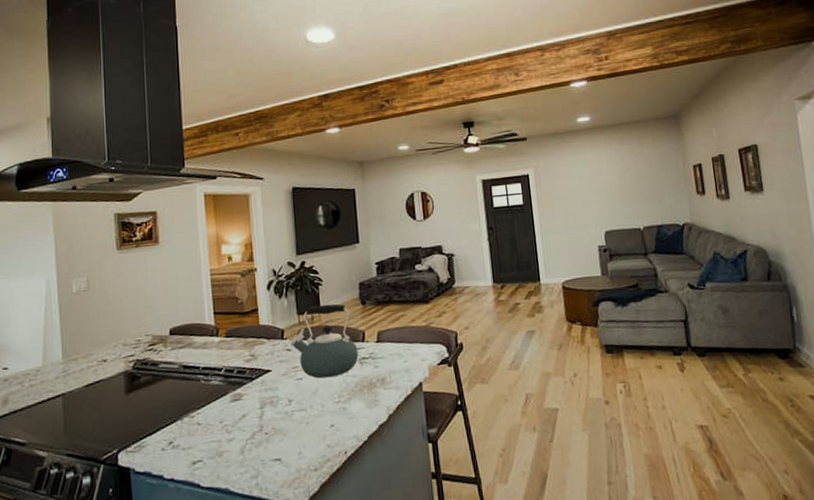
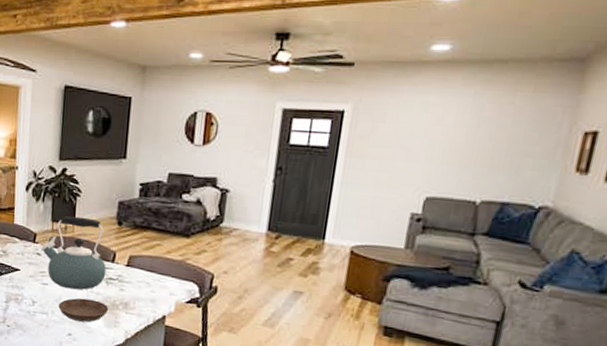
saucer: none [316,383,367,410] -> present [58,298,109,322]

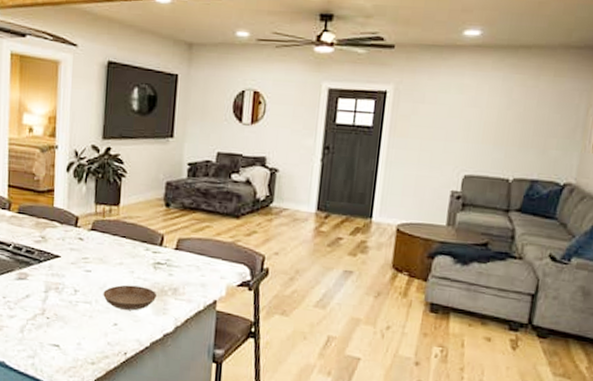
kettle: present [41,216,107,290] -> none [83,198,154,276]

